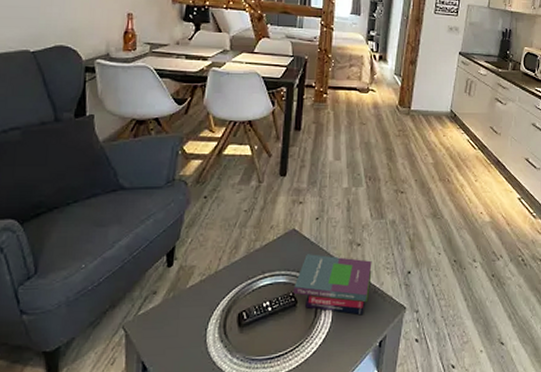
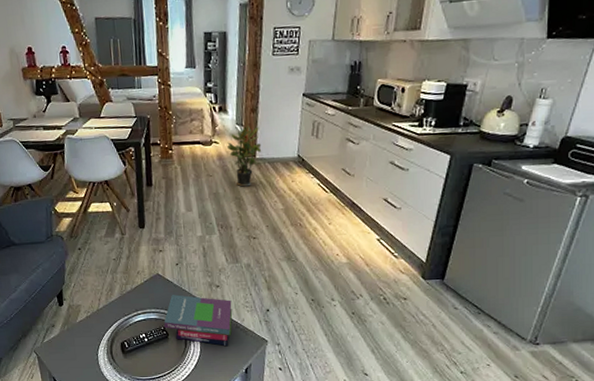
potted plant: none [384,76,417,138] -> present [227,125,262,187]

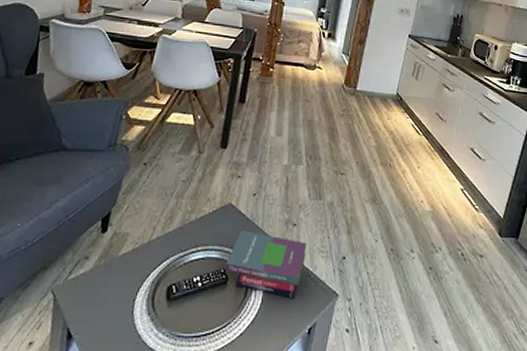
potted plant: present [227,125,262,187] -> none [330,55,364,118]

